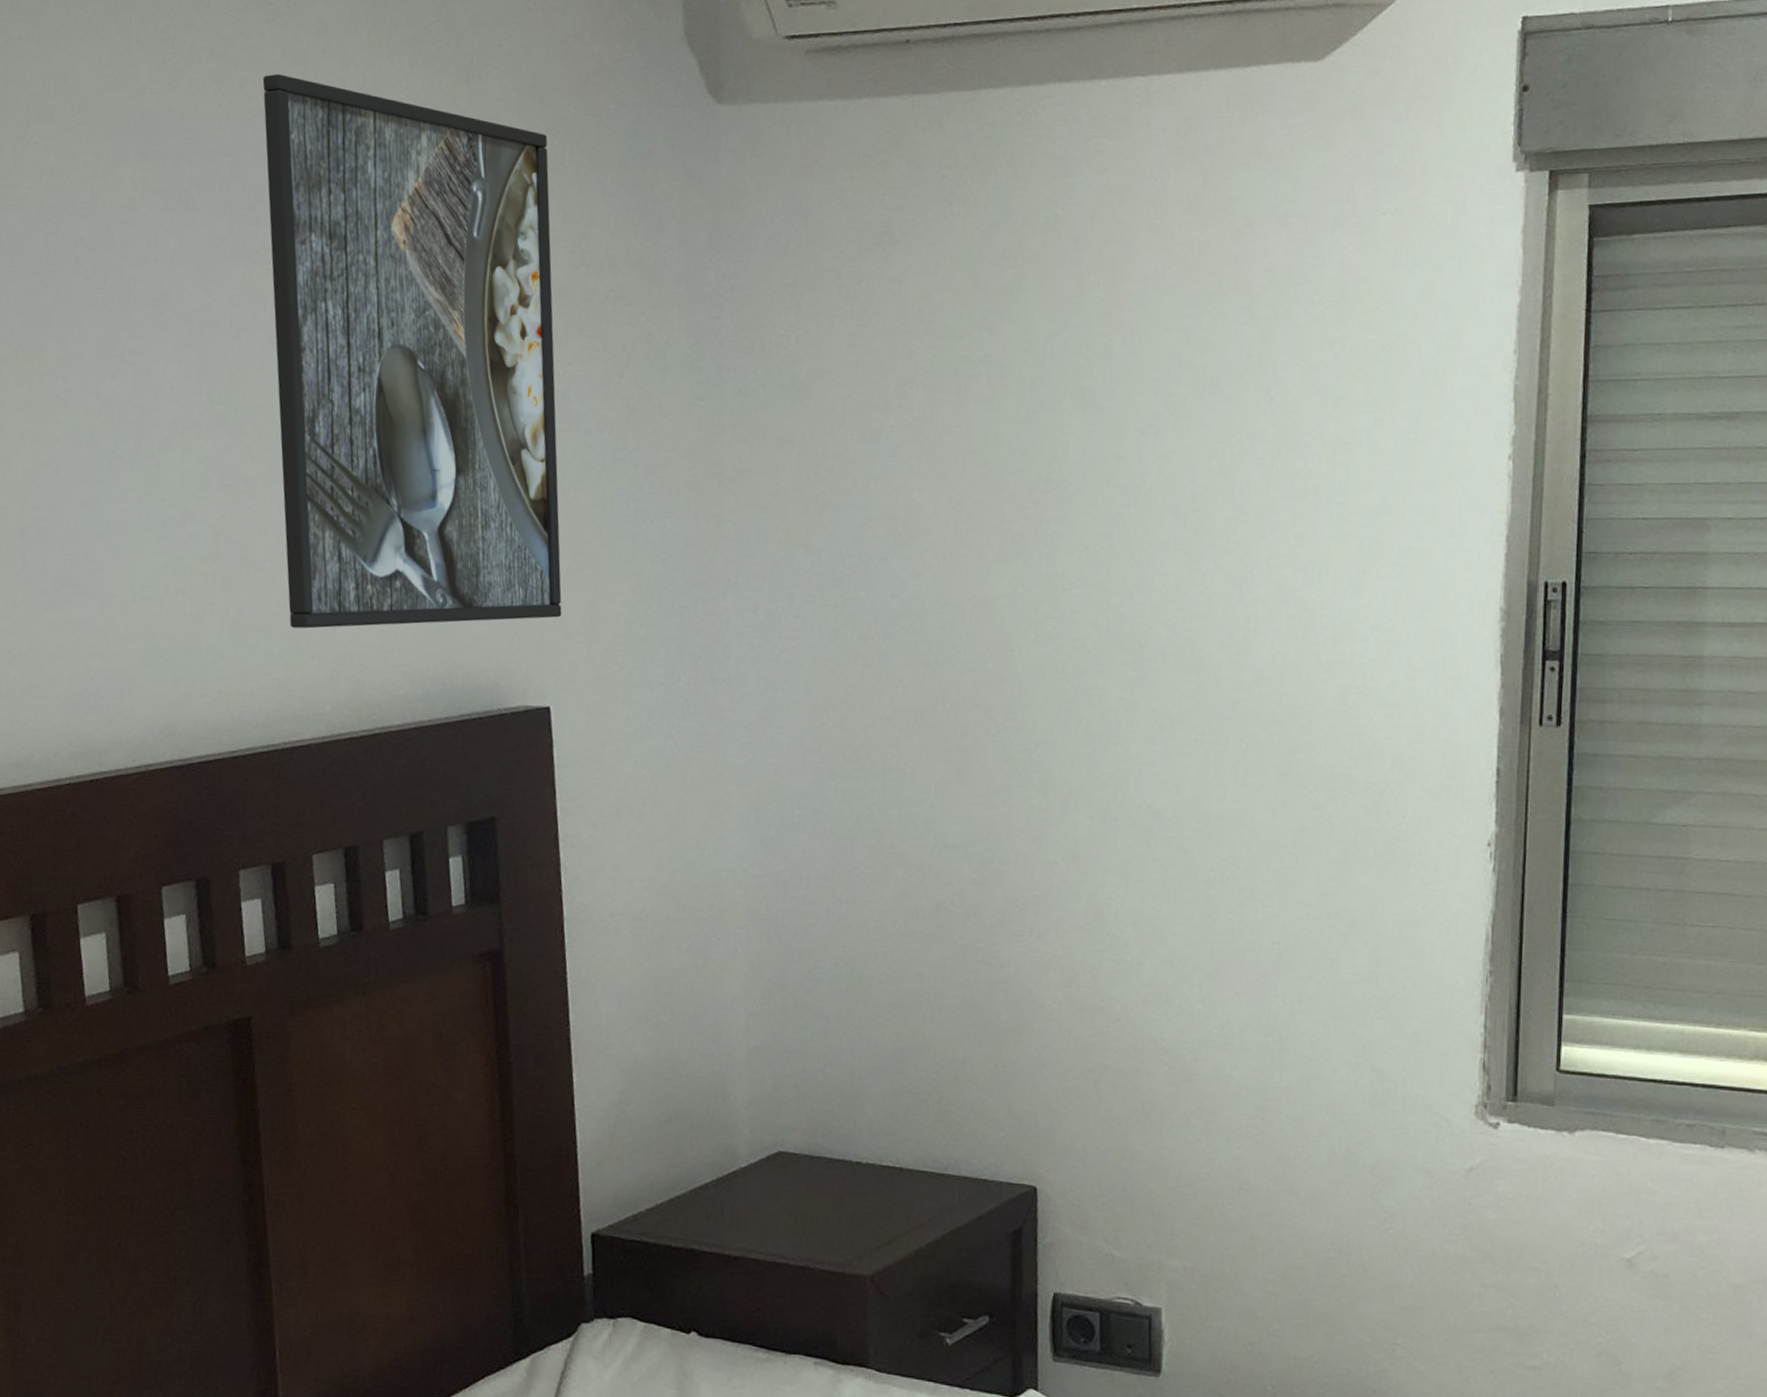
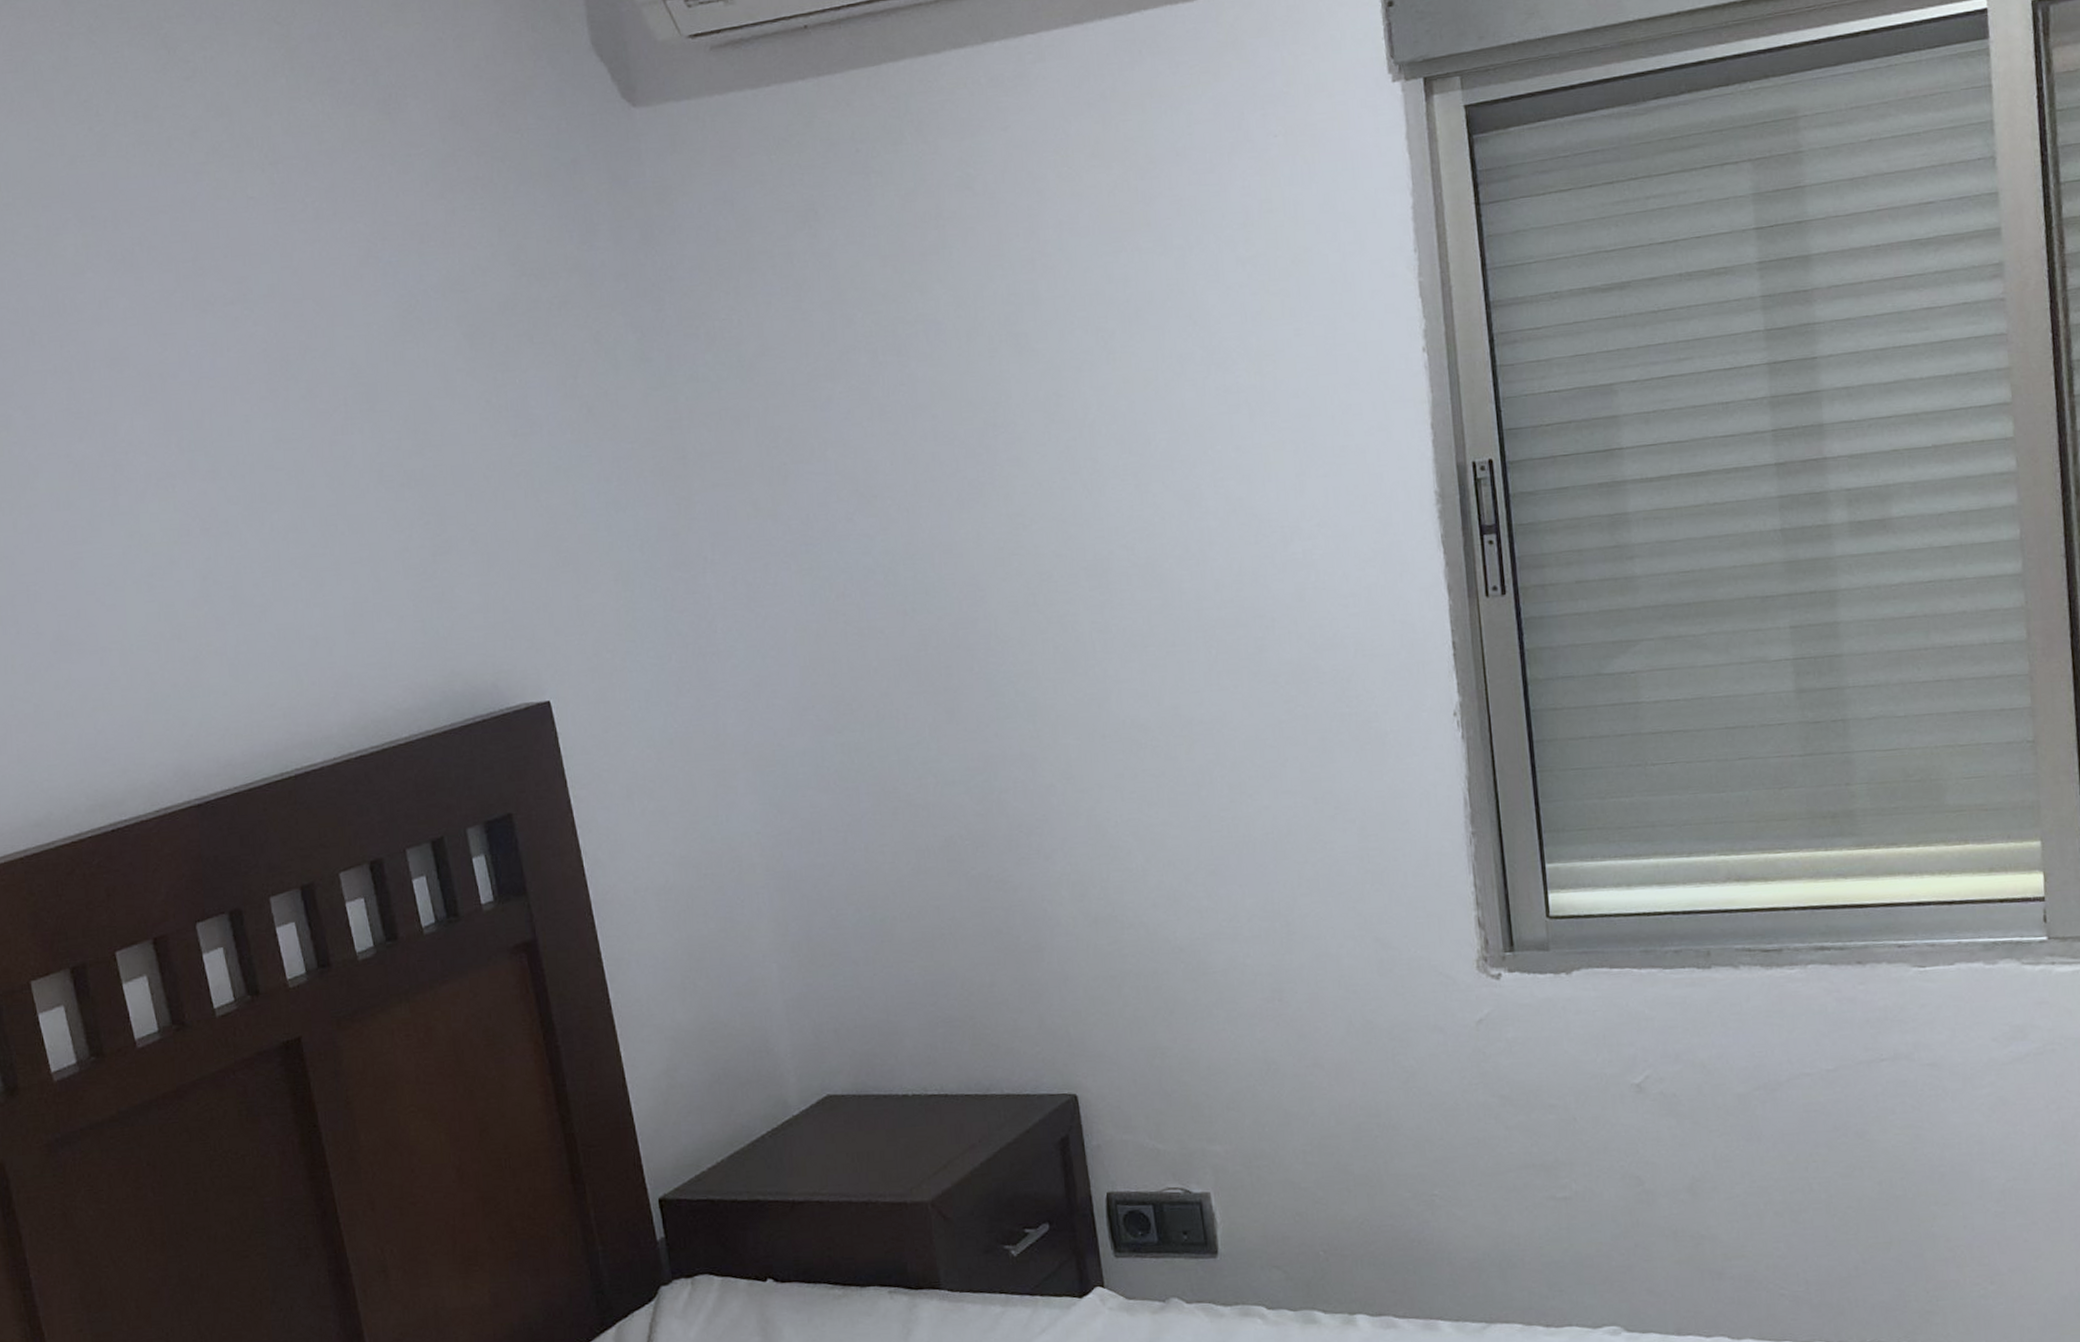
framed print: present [262,73,562,629] -> none [189,127,549,658]

